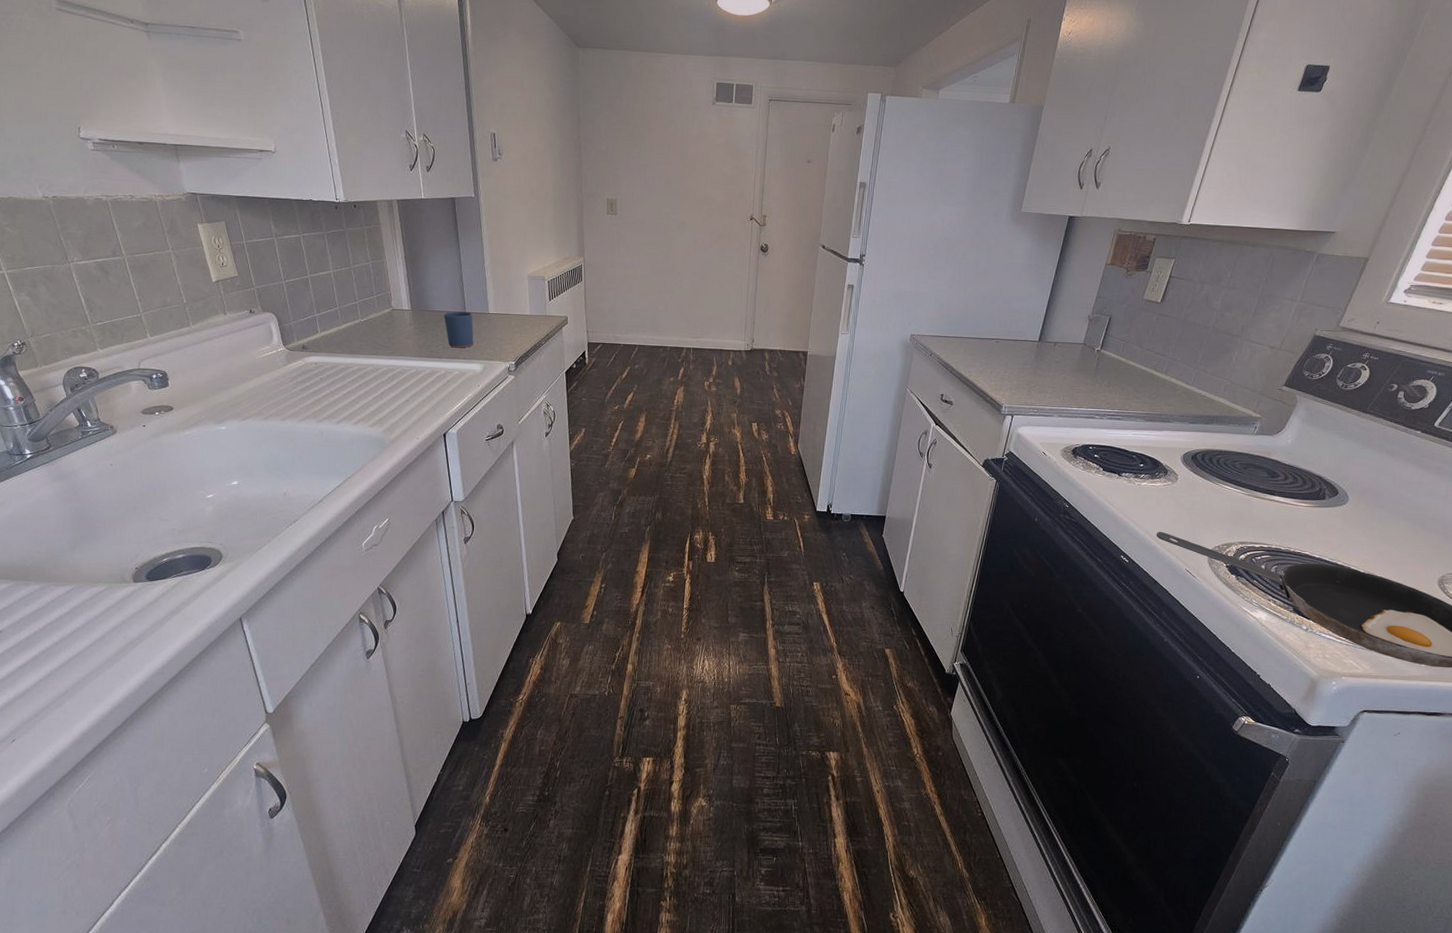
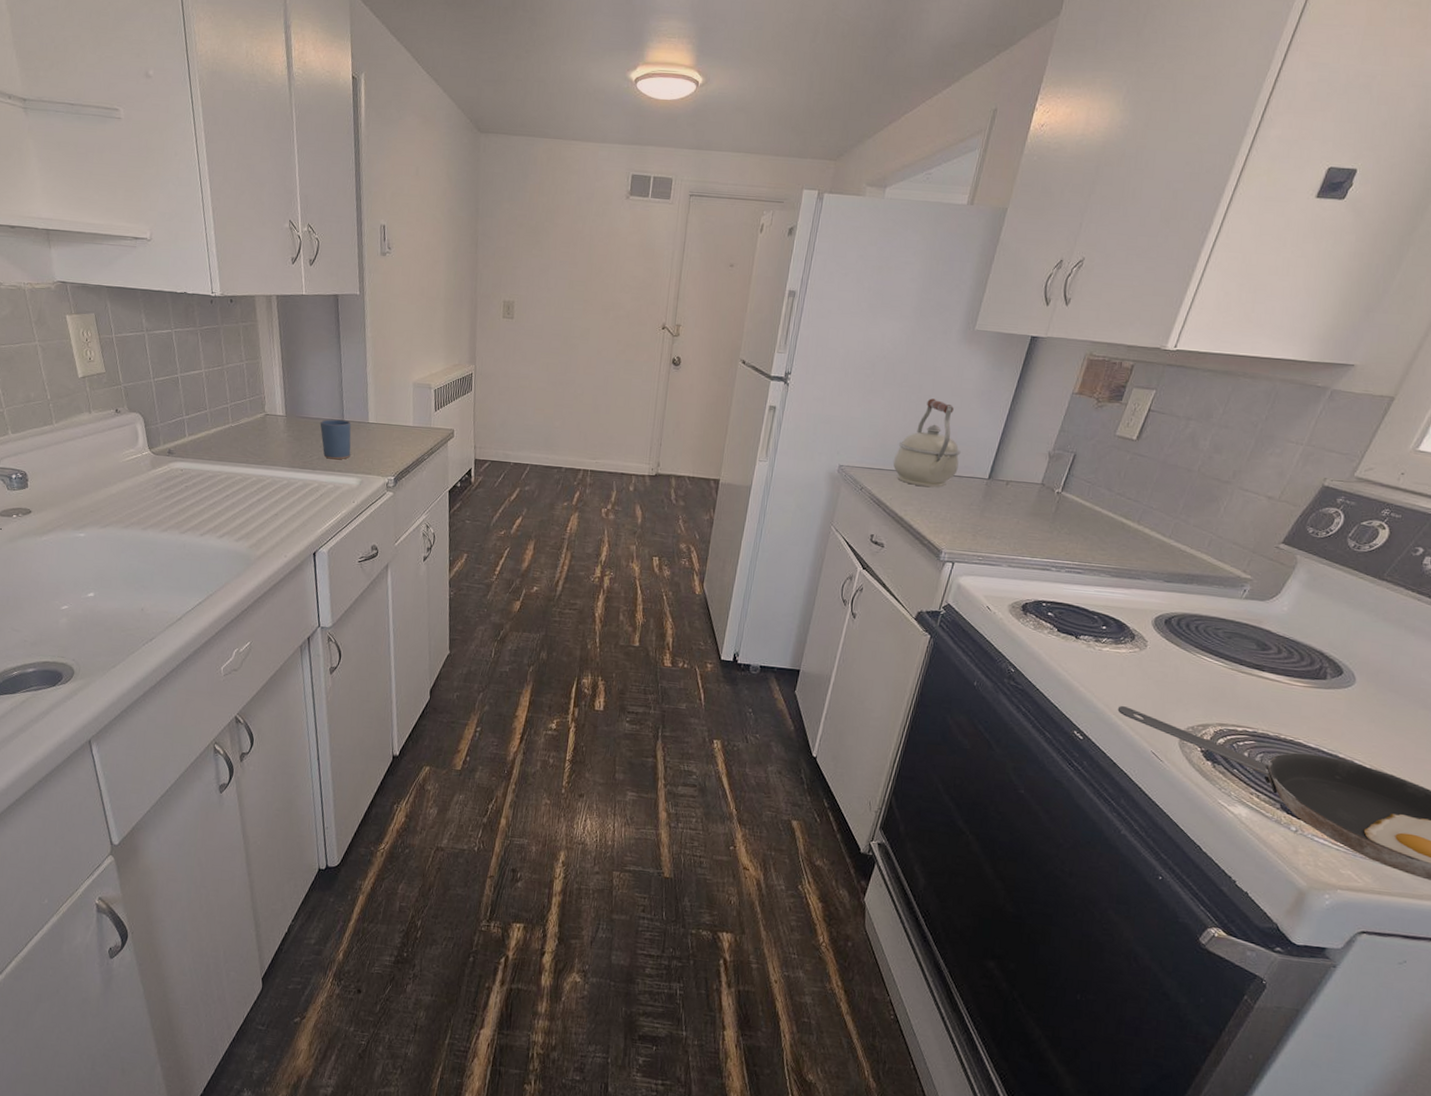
kettle: none [957,273,1014,351] -> present [892,398,961,488]

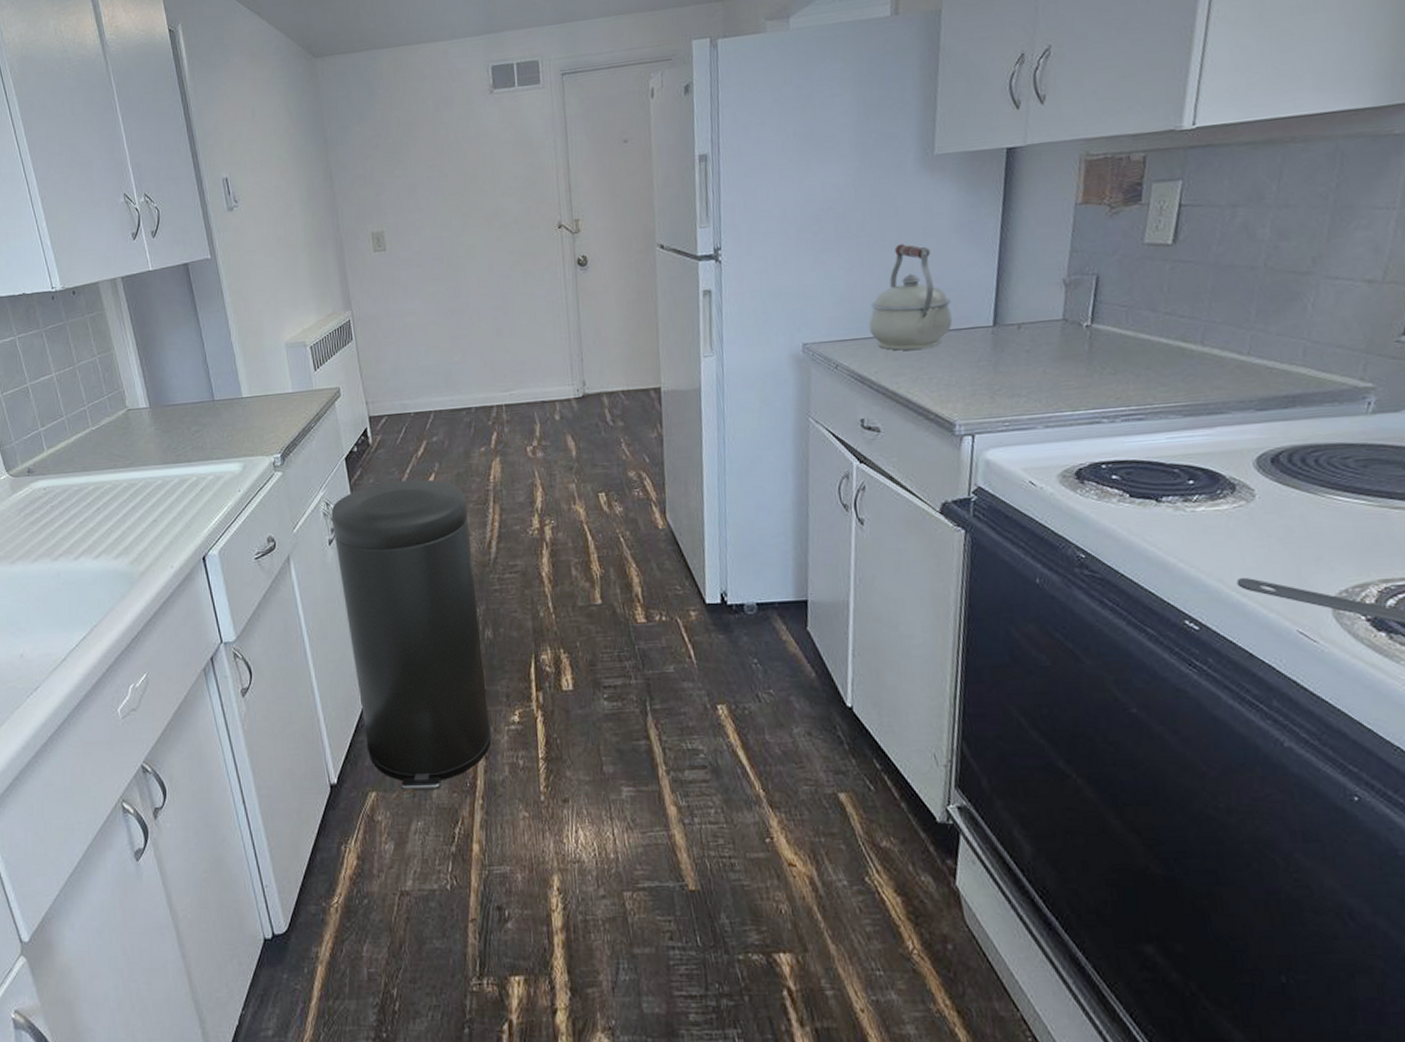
mug: present [320,419,352,460] -> none [188,399,228,447]
pedal bin: none [428,517,545,772] -> present [331,479,491,790]

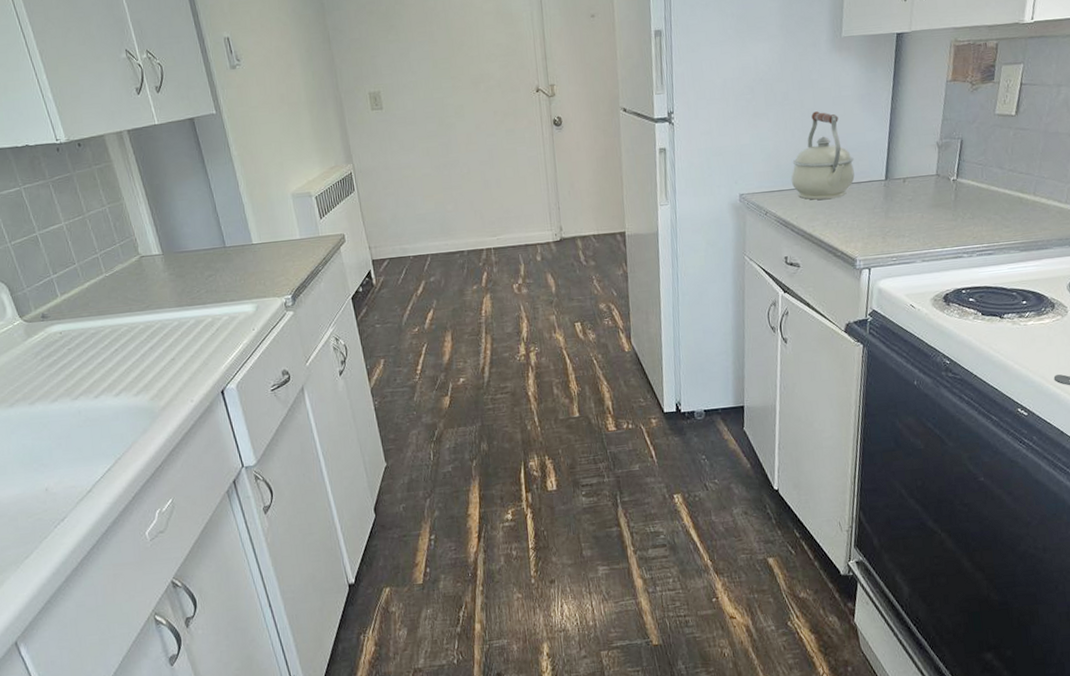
pedal bin: present [331,479,491,790] -> none [340,315,489,584]

